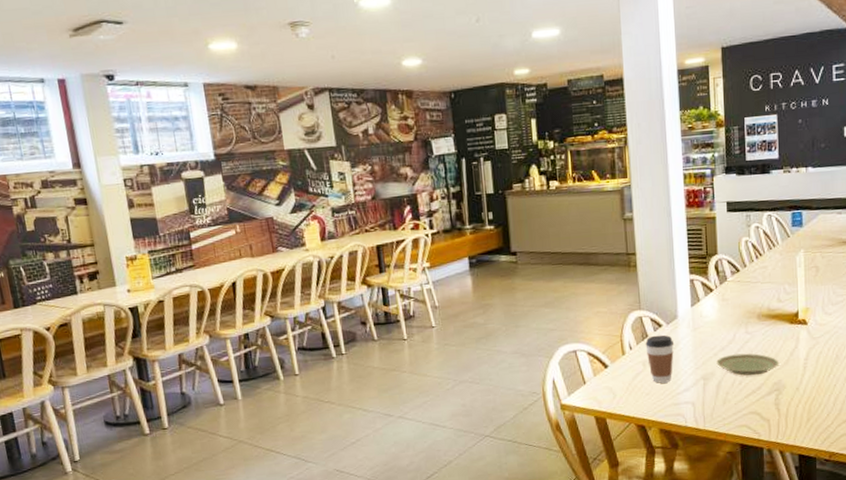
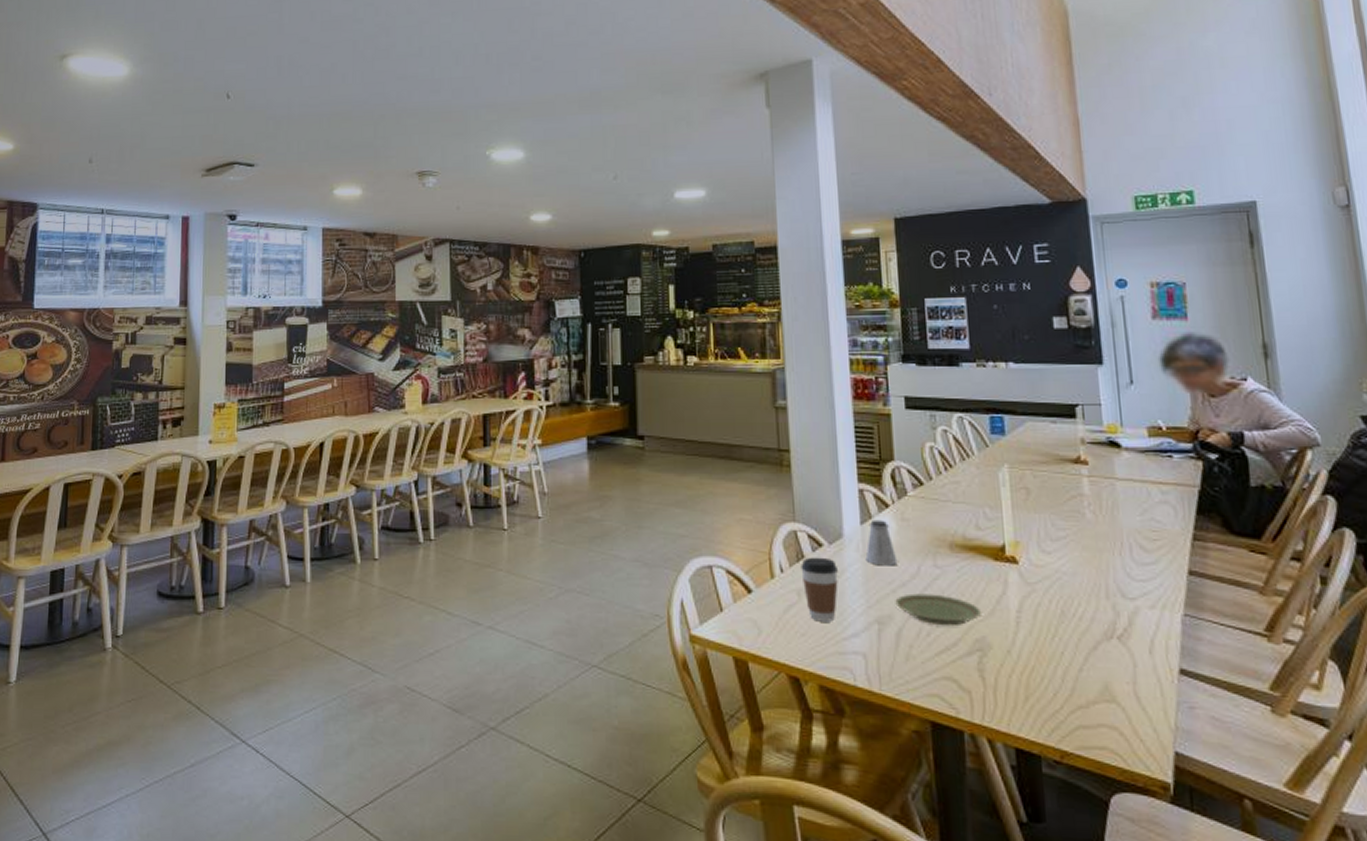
saltshaker: none [694,301,719,337] -> present [865,519,898,566]

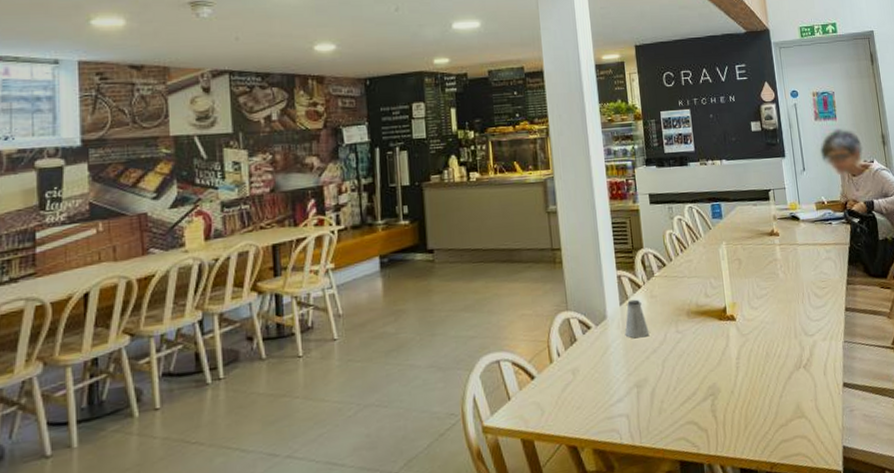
coffee cup: present [801,557,839,622] -> none [574,338,605,395]
plate: present [895,593,982,627] -> none [649,354,713,381]

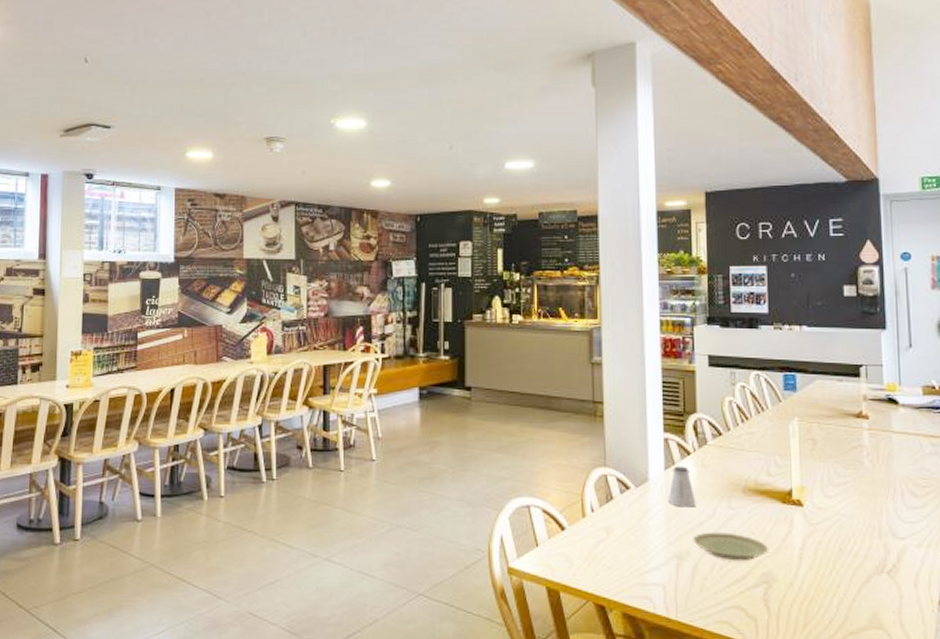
plate: none [649,354,713,381] -> present [693,532,770,562]

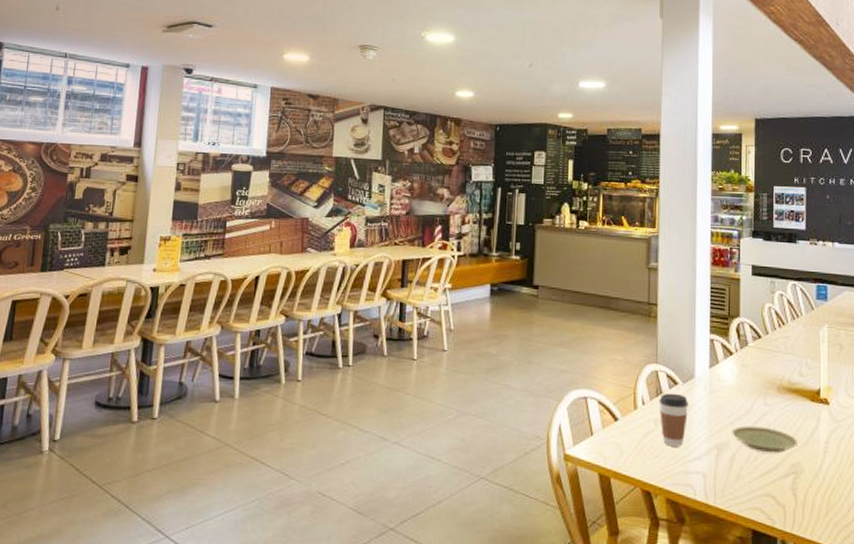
coffee cup: none [609,498,644,557] -> present [659,393,689,447]
saltshaker: present [668,466,696,508] -> none [711,364,736,403]

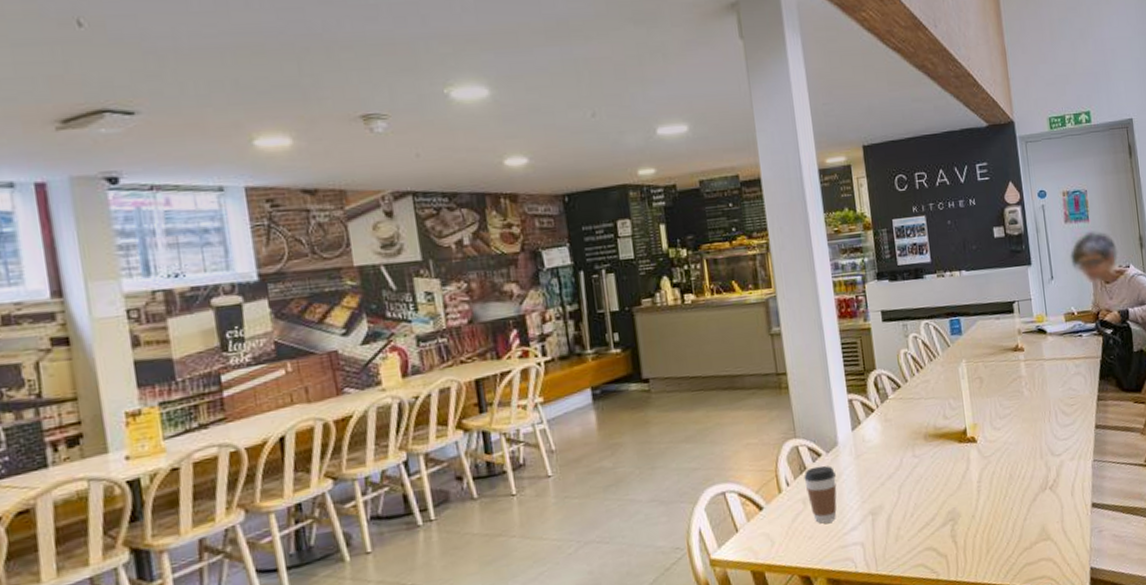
plate: present [732,426,799,454] -> none [884,479,952,507]

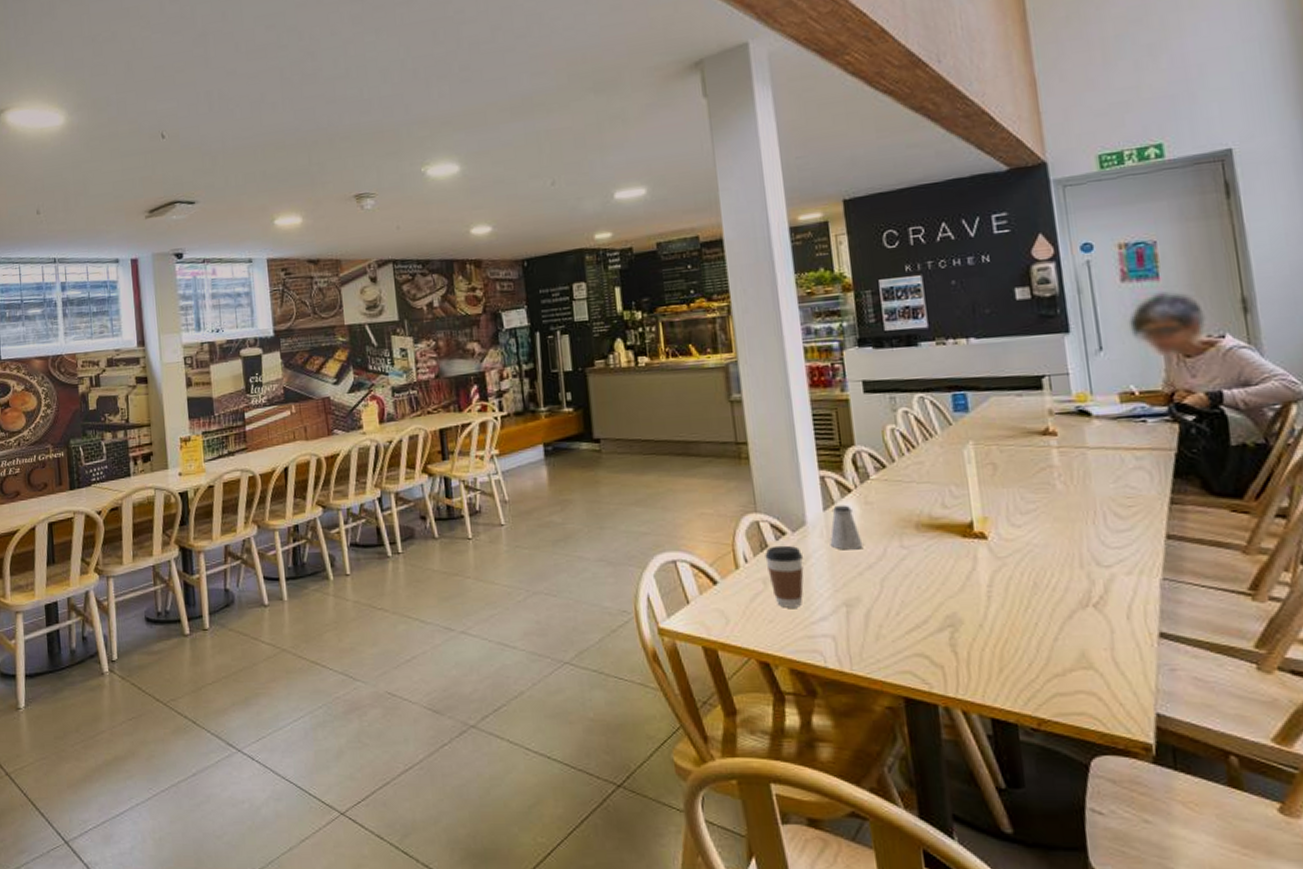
saltshaker: none [857,423,884,465] -> present [829,505,863,550]

